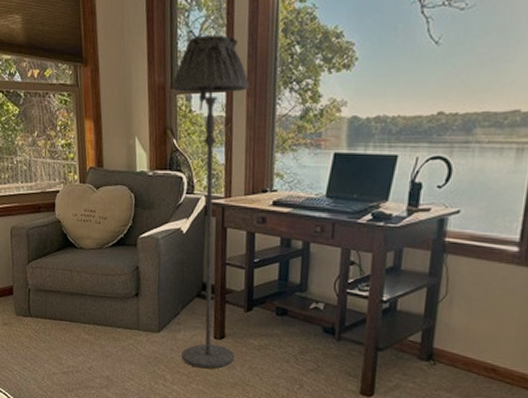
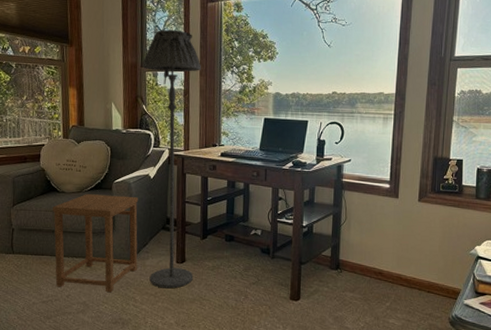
side table: none [71,251,169,369] -> present [53,194,139,293]

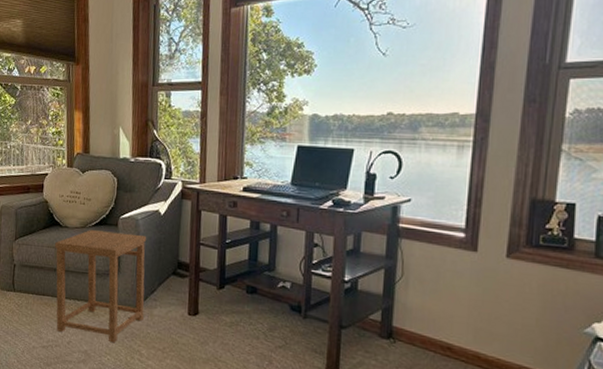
floor lamp: present [142,29,201,289] -> none [153,41,222,345]

